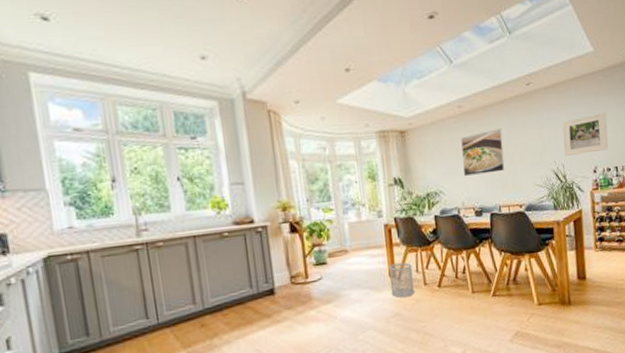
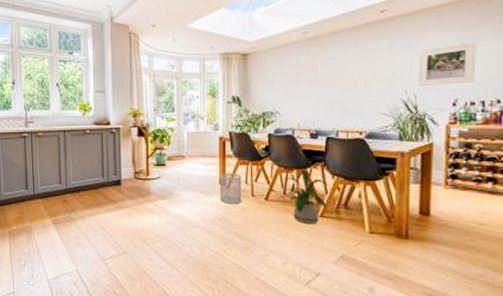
house plant: none [453,249,499,306] -> present [282,169,331,224]
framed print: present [461,128,505,176] -> none [301,55,347,99]

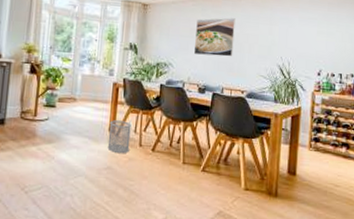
house plant: present [282,169,331,224] -> none [170,122,213,178]
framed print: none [301,55,347,99] -> present [193,17,235,57]
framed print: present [418,42,477,86] -> none [292,21,337,57]

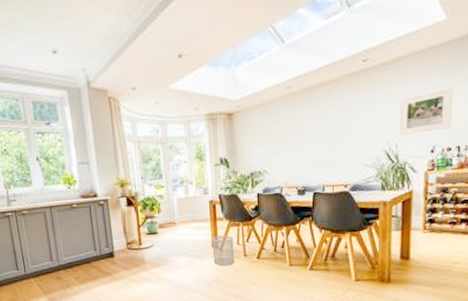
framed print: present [193,17,235,57] -> none [288,108,332,156]
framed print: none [292,21,337,57] -> present [399,88,454,135]

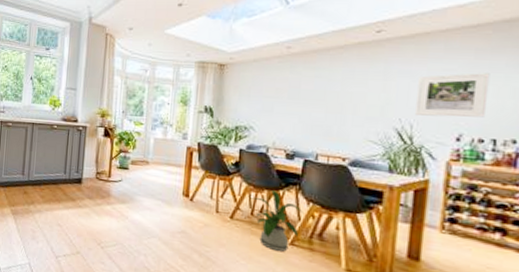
wastebasket: present [211,235,235,267] -> none [181,184,207,219]
house plant: none [272,226,319,278] -> present [251,190,305,252]

